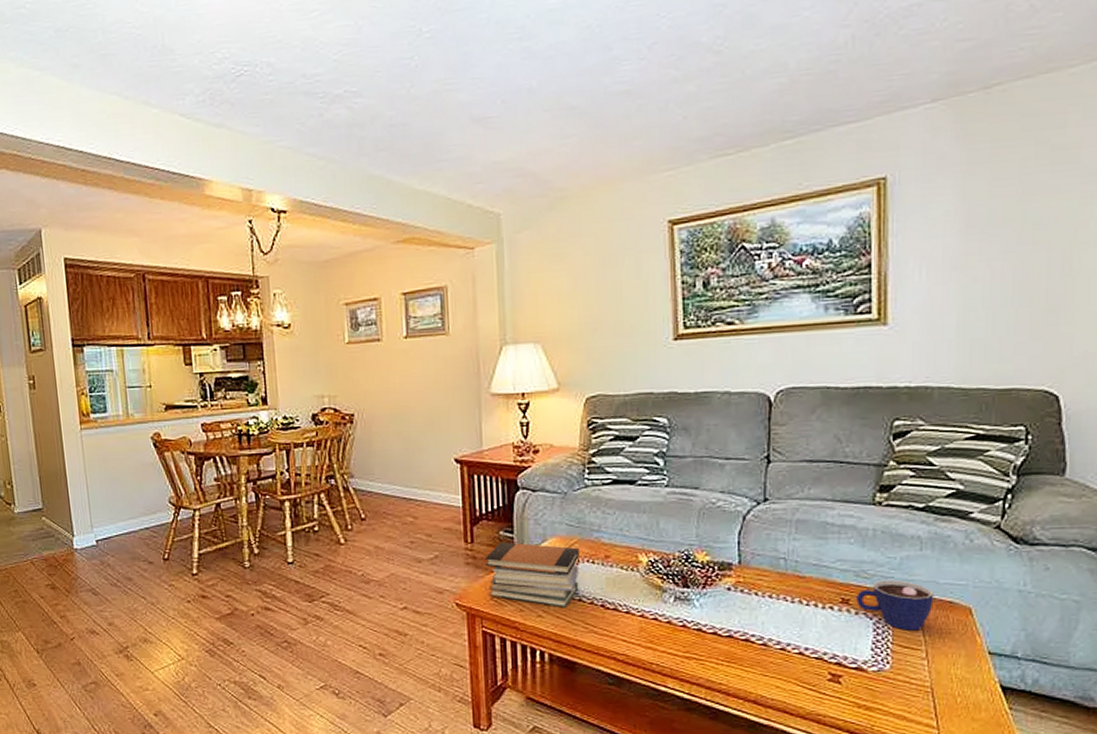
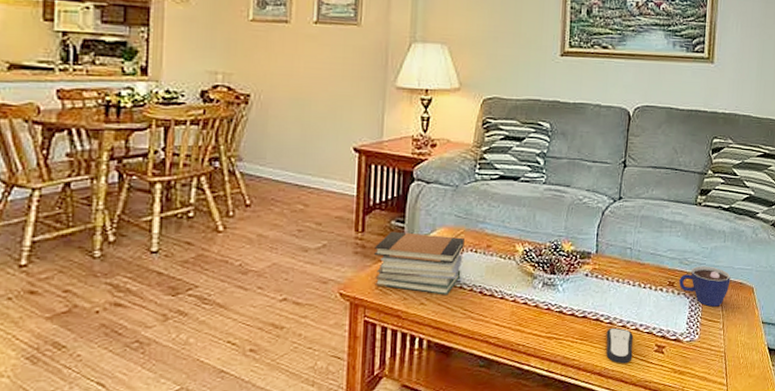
remote control: none [760,650,798,693] -> present [606,327,634,364]

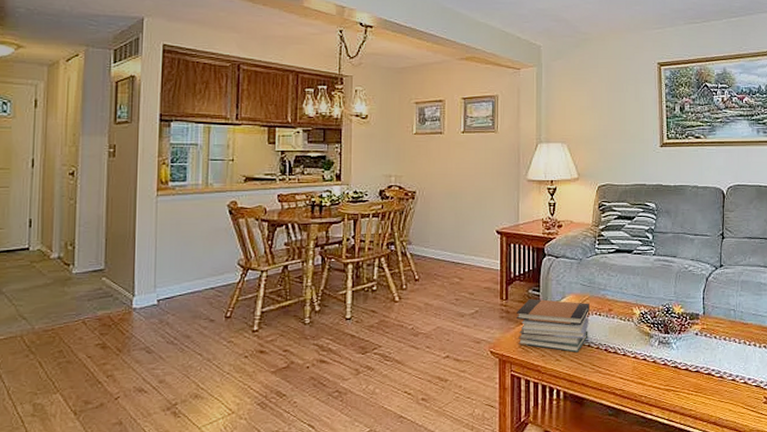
remote control: present [606,327,634,364] -> none [718,381,744,415]

